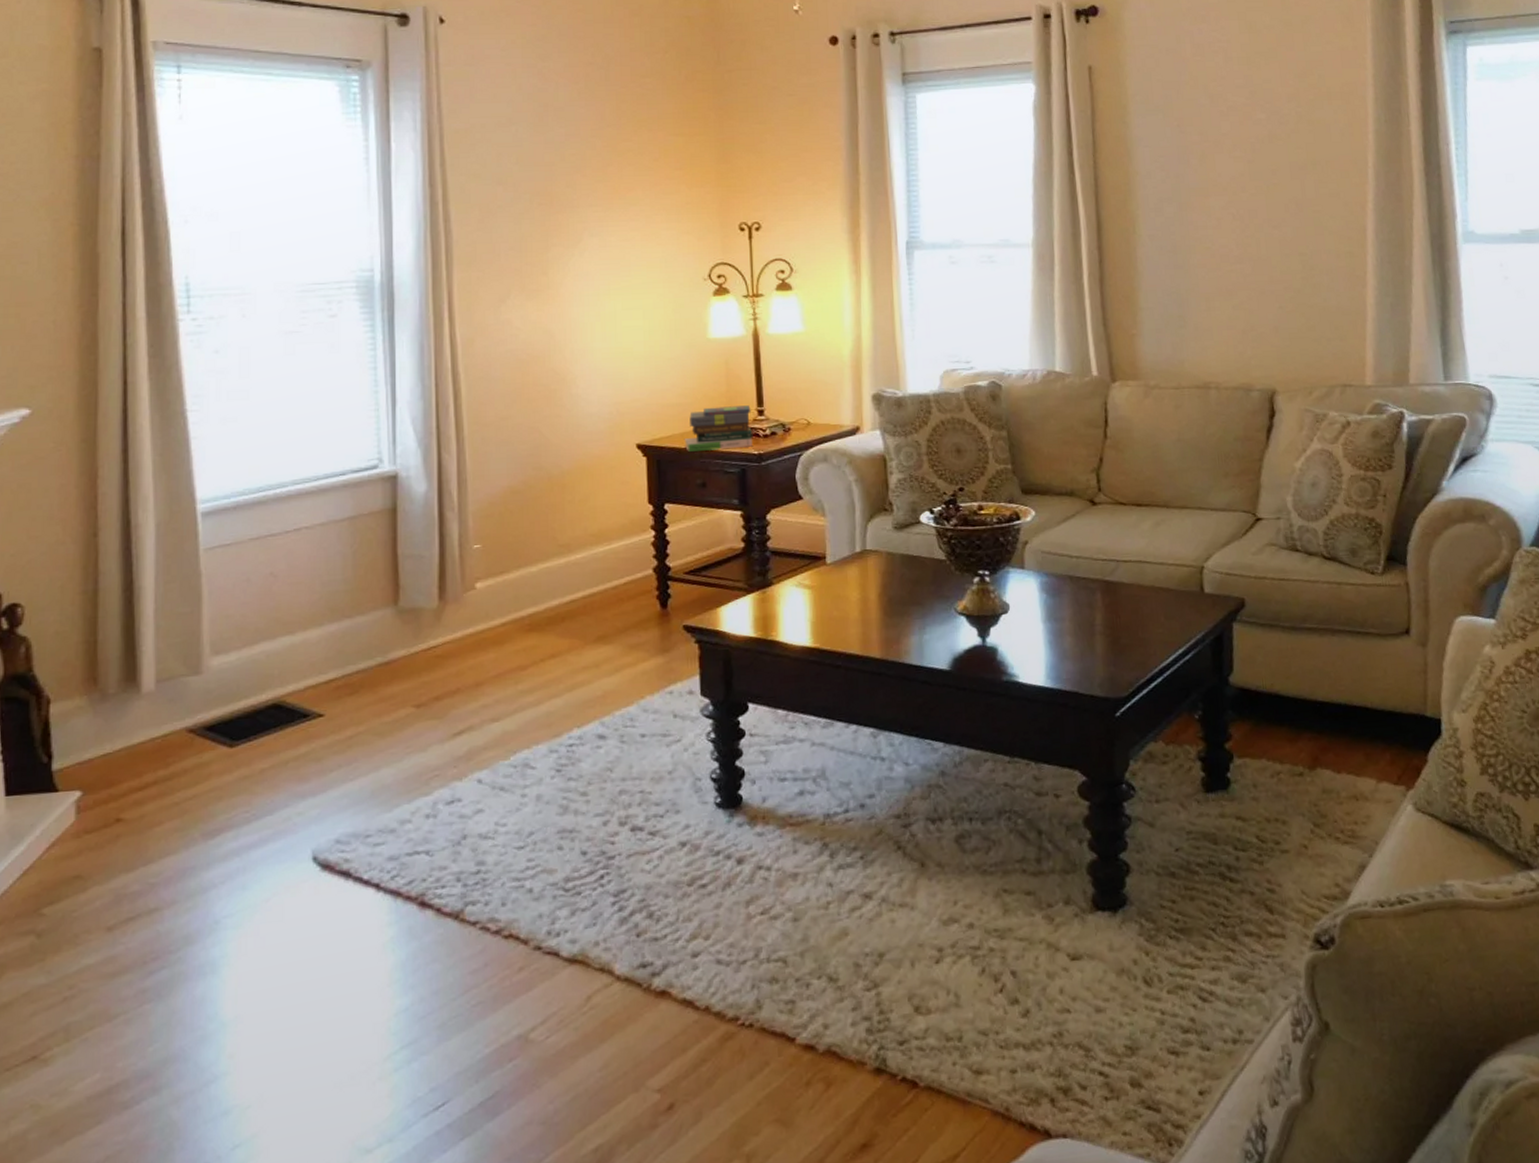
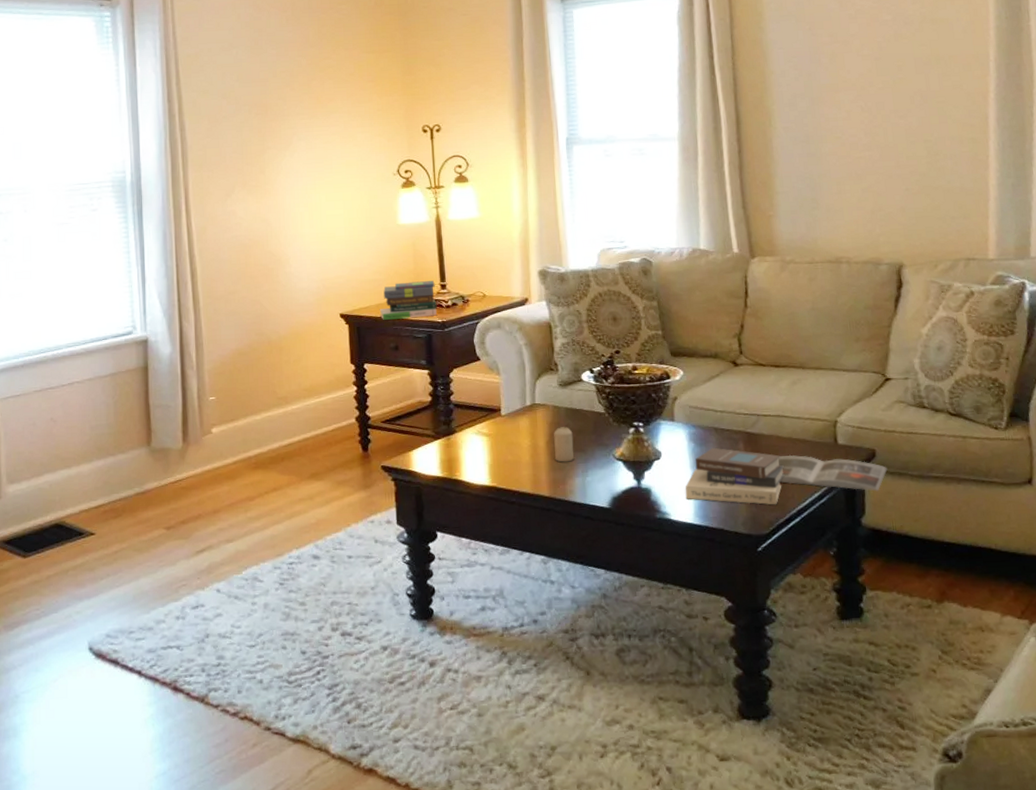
candle: none [887,576,910,618] -> present [554,427,574,463]
books: none [1035,598,1146,664] -> present [685,447,785,505]
magazine: none [1139,605,1258,646] -> present [778,454,888,492]

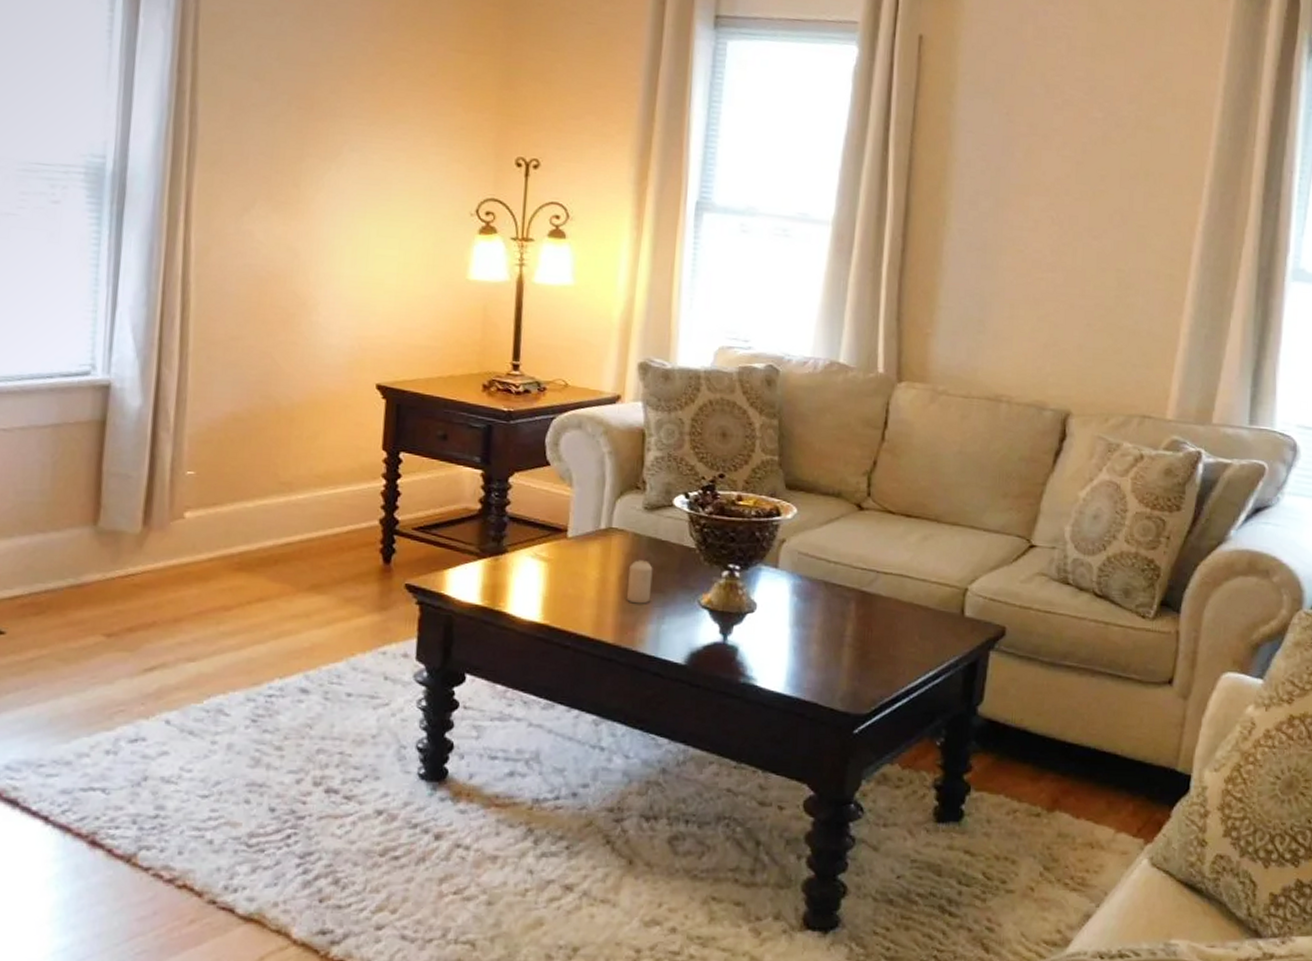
books: present [379,281,438,321] -> none [428,354,506,403]
books: present [685,447,785,505] -> none [778,604,898,681]
magazine: present [778,454,888,492] -> none [891,623,1016,676]

